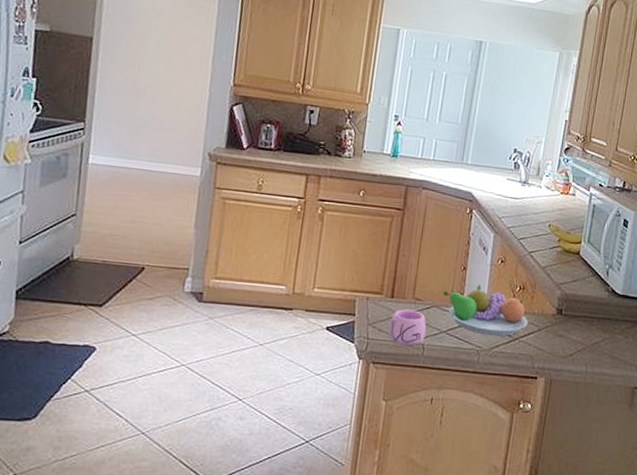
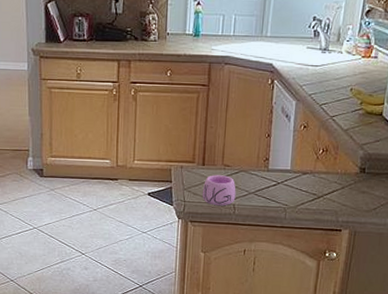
fruit bowl: present [443,284,528,337] -> none [250,148,332,195]

